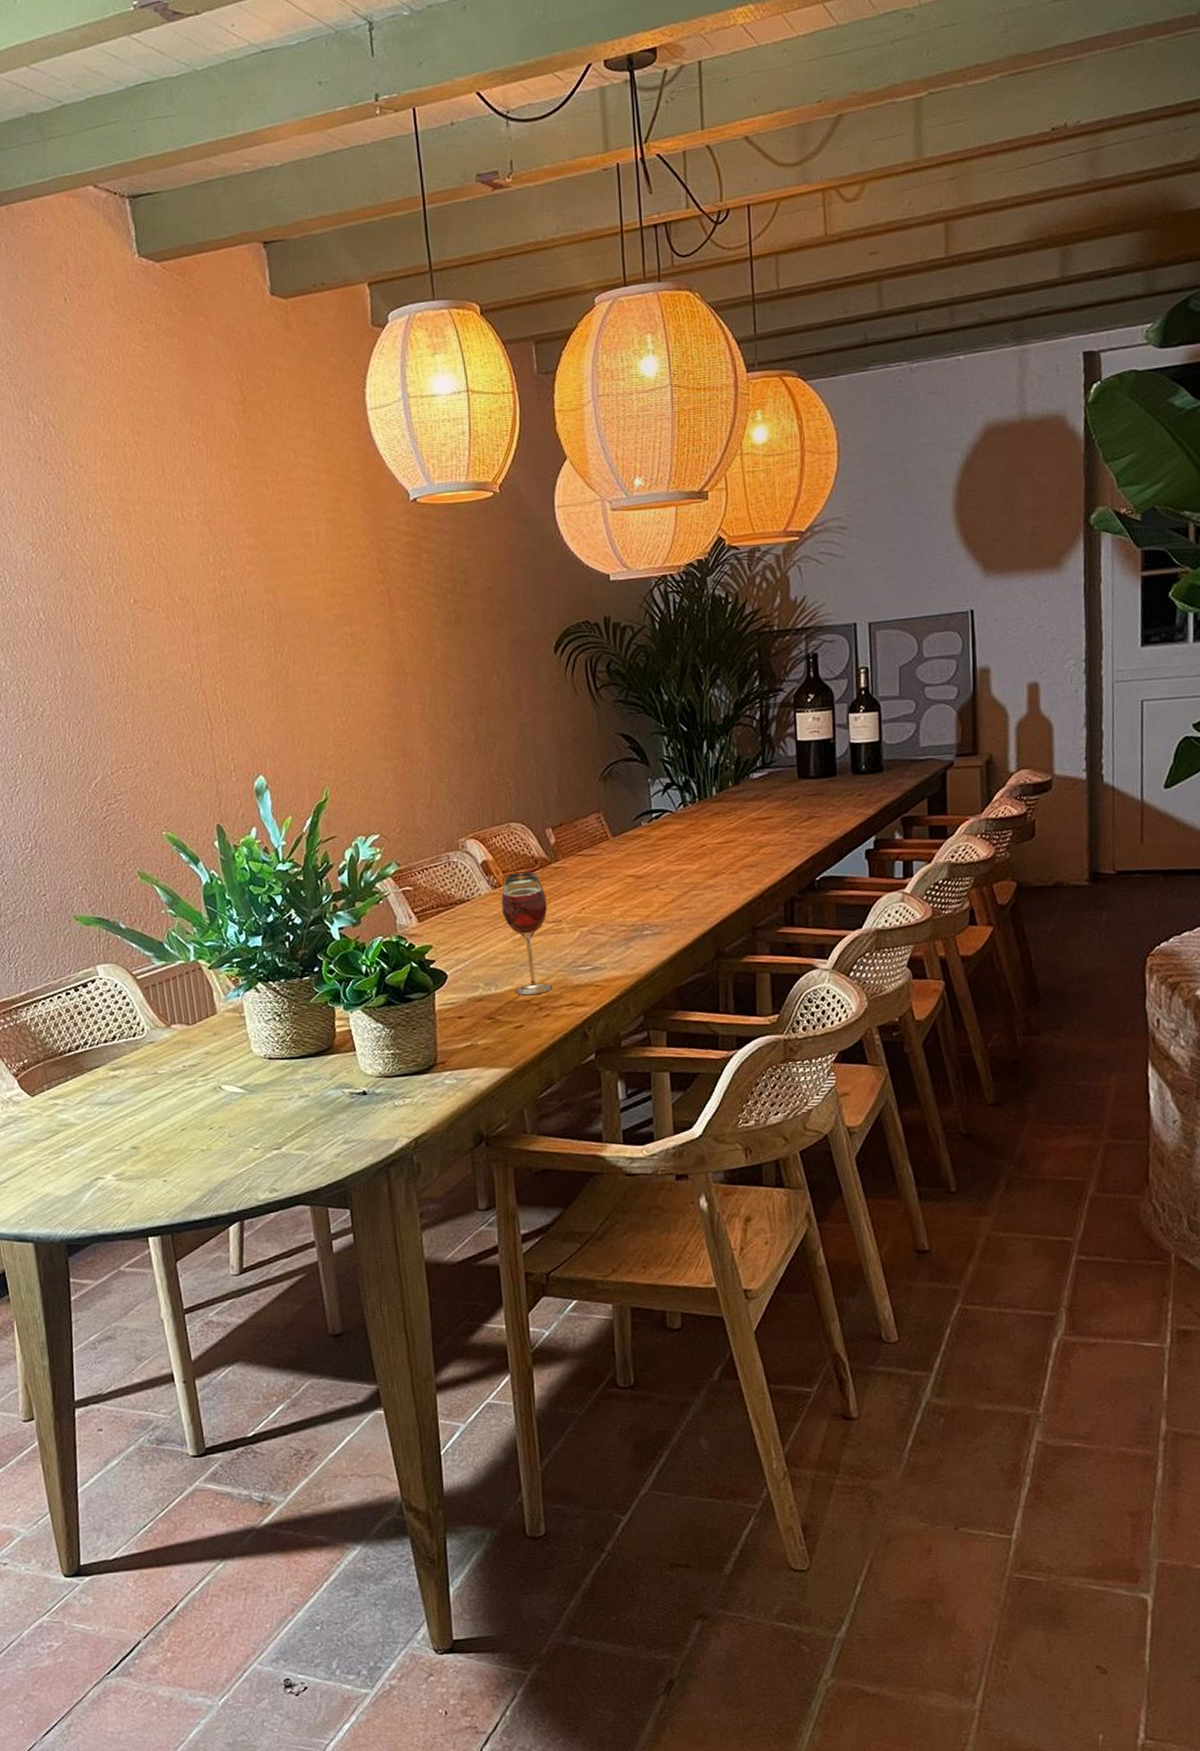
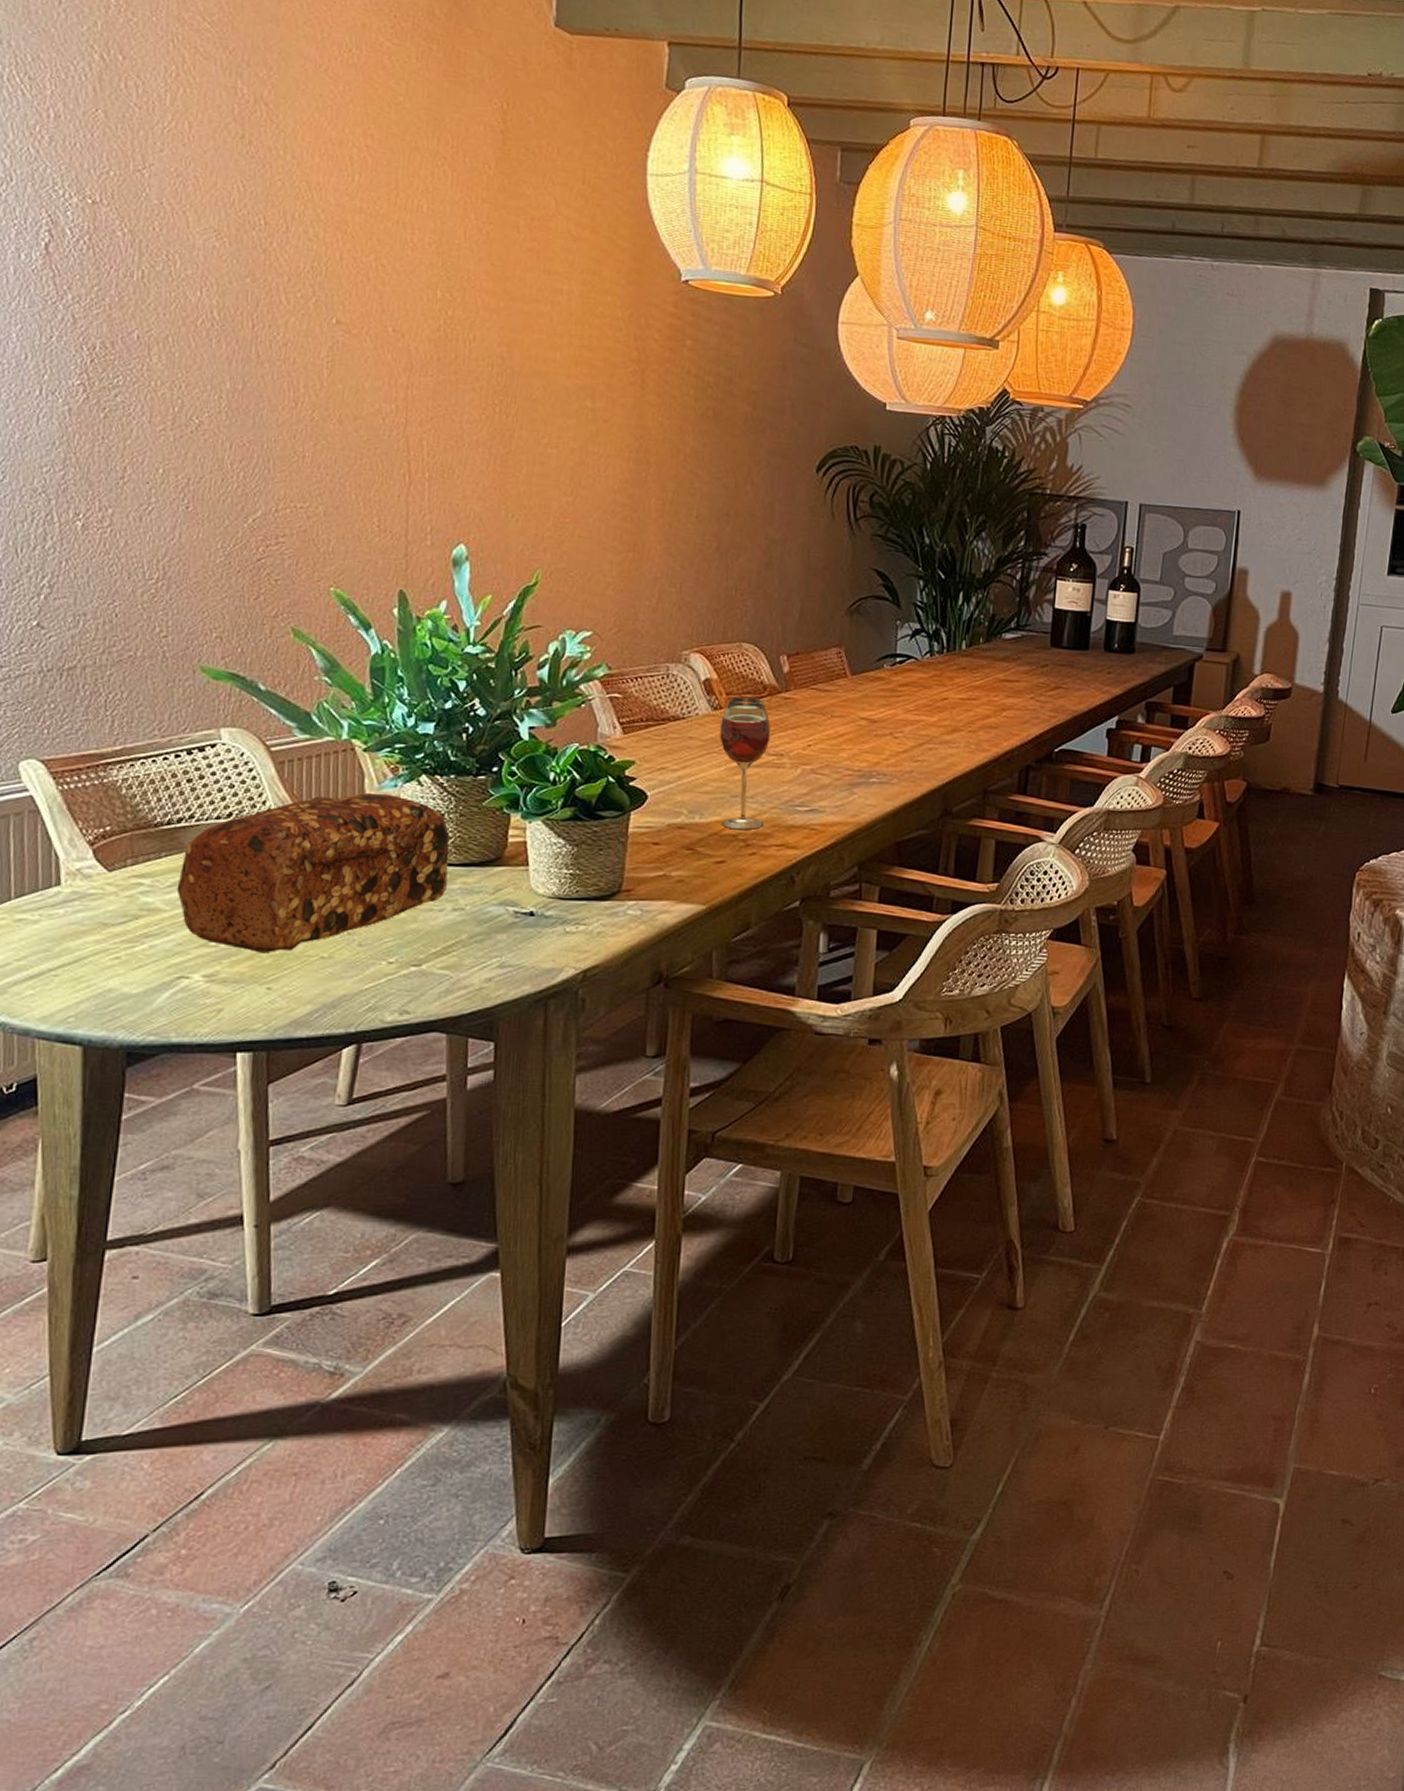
bread loaf: none [83,1003,292,1152] -> present [176,793,450,953]

